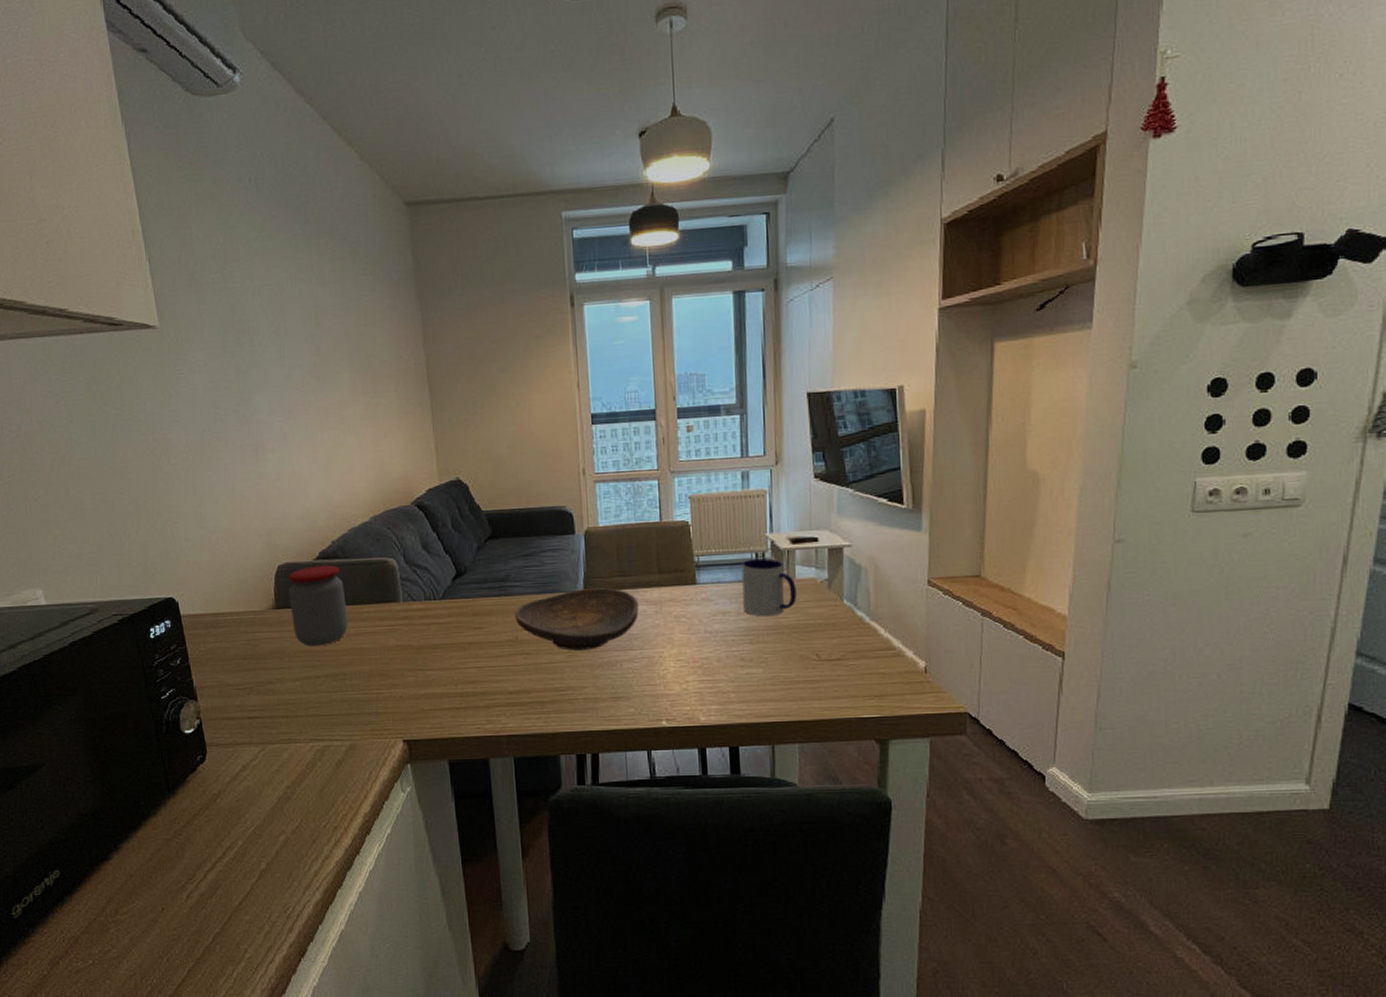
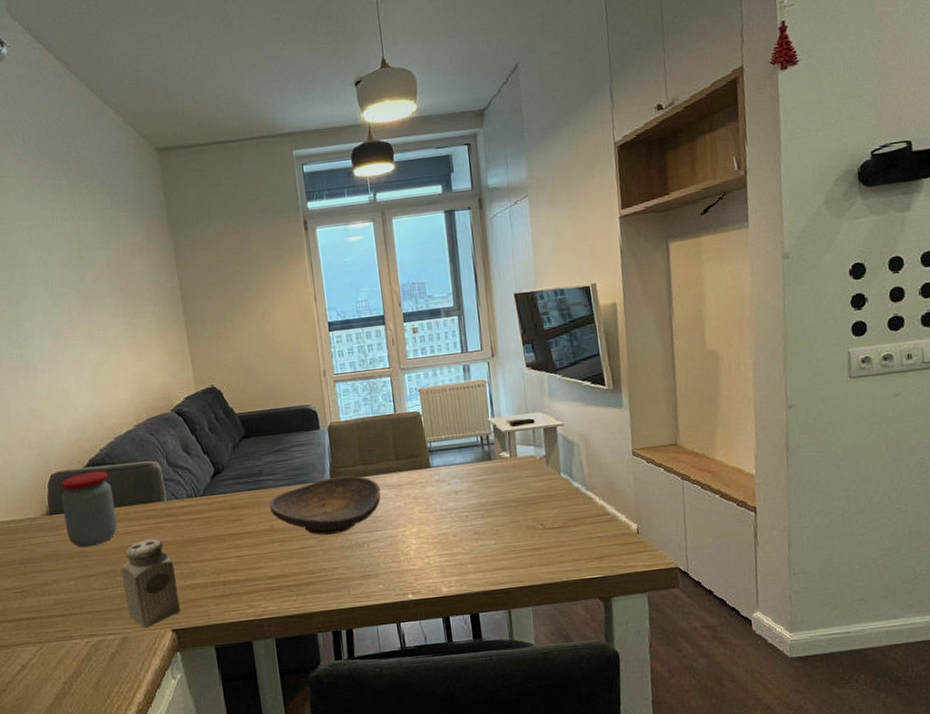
salt shaker: none [350,642,413,737] -> present [121,539,180,629]
mug: present [741,558,797,617] -> none [469,440,520,493]

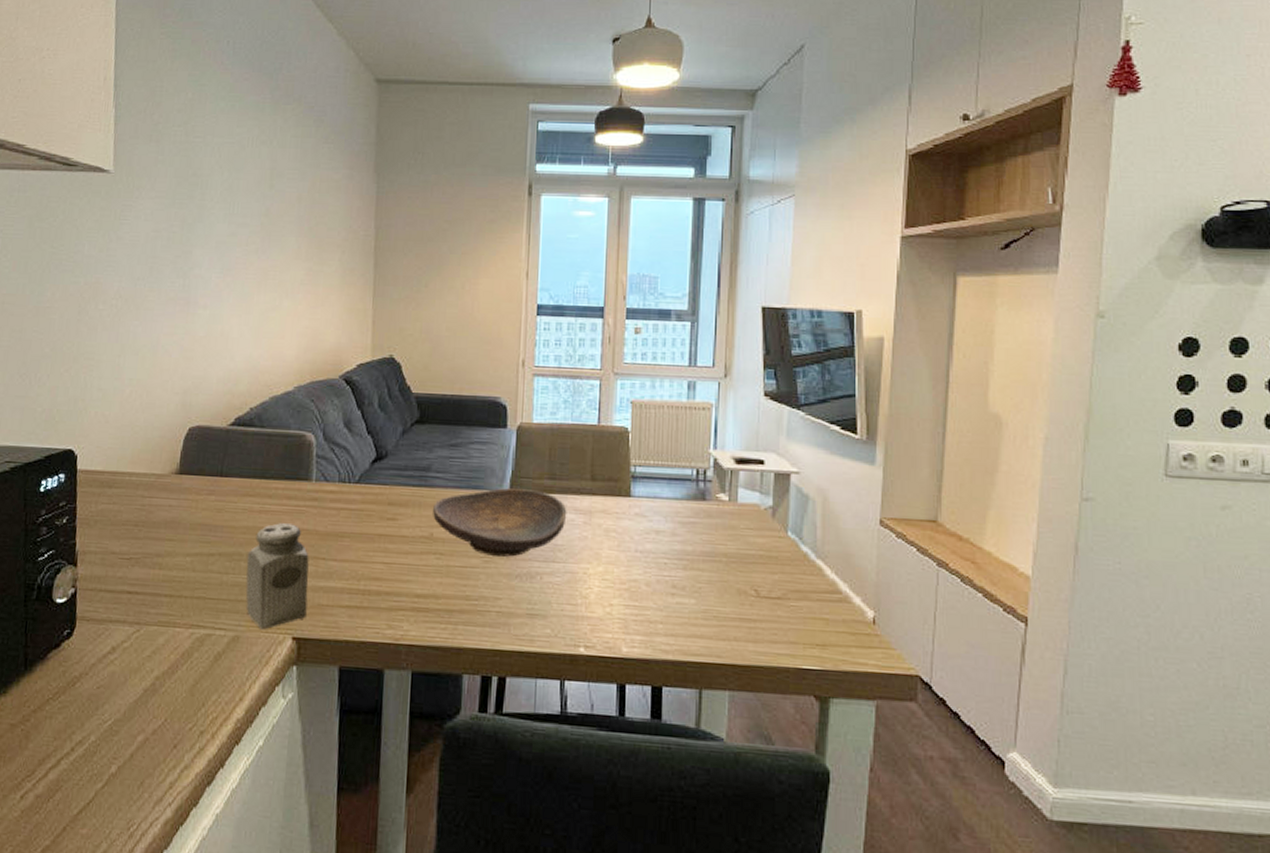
jar: present [61,471,117,548] -> none [194,432,255,521]

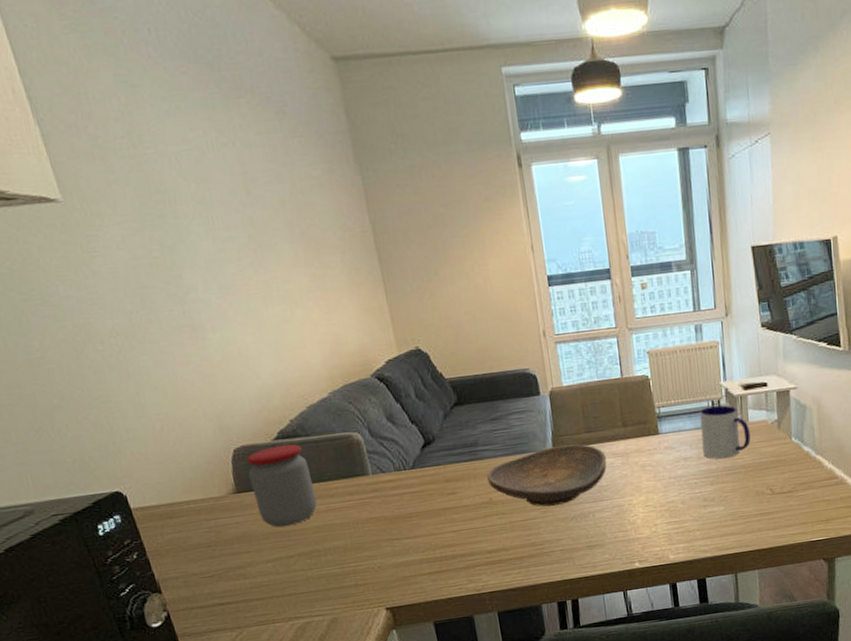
jar: none [194,432,255,521] -> present [247,444,317,528]
salt shaker: present [245,523,309,630] -> none [324,515,394,608]
mug: none [679,476,738,542] -> present [699,405,751,459]

